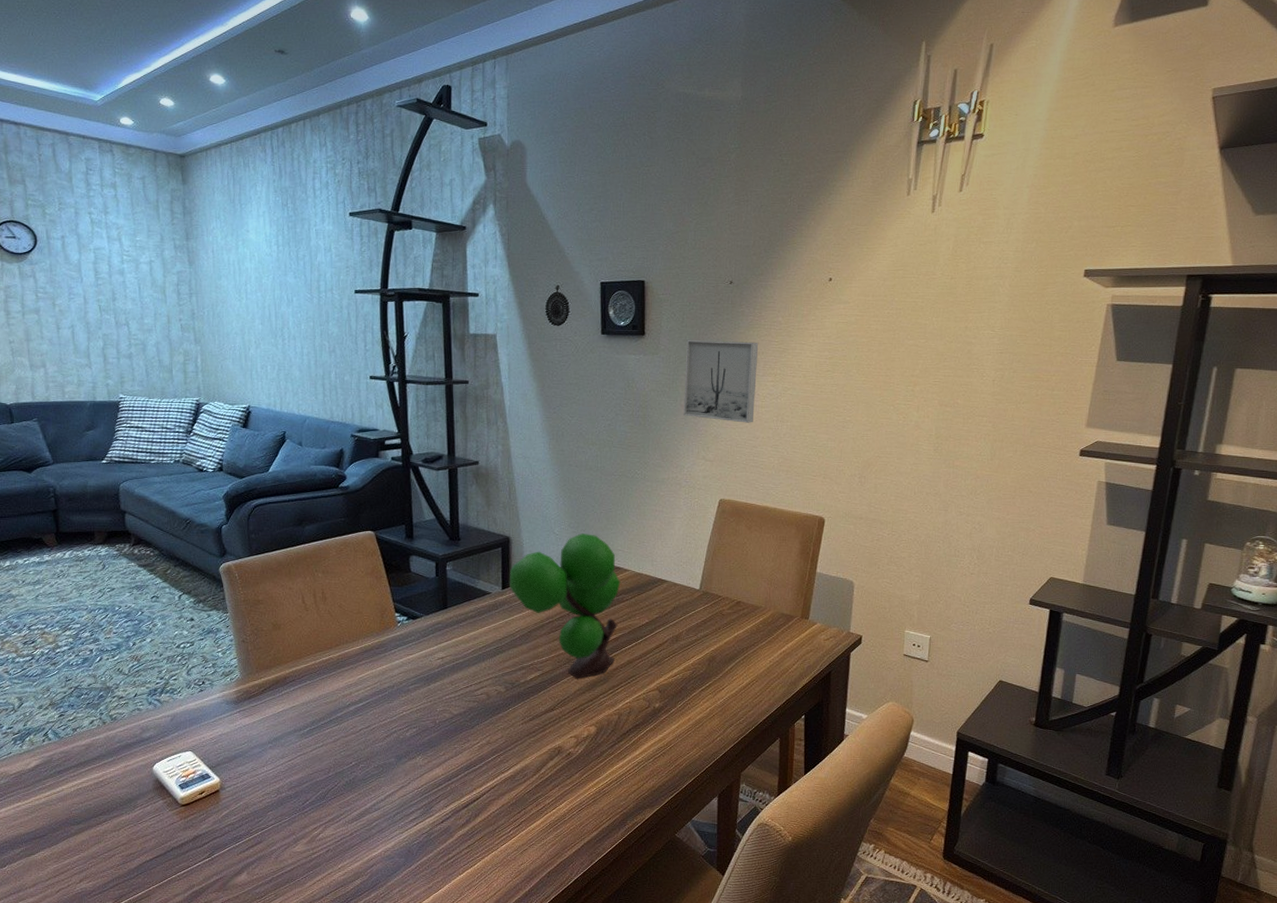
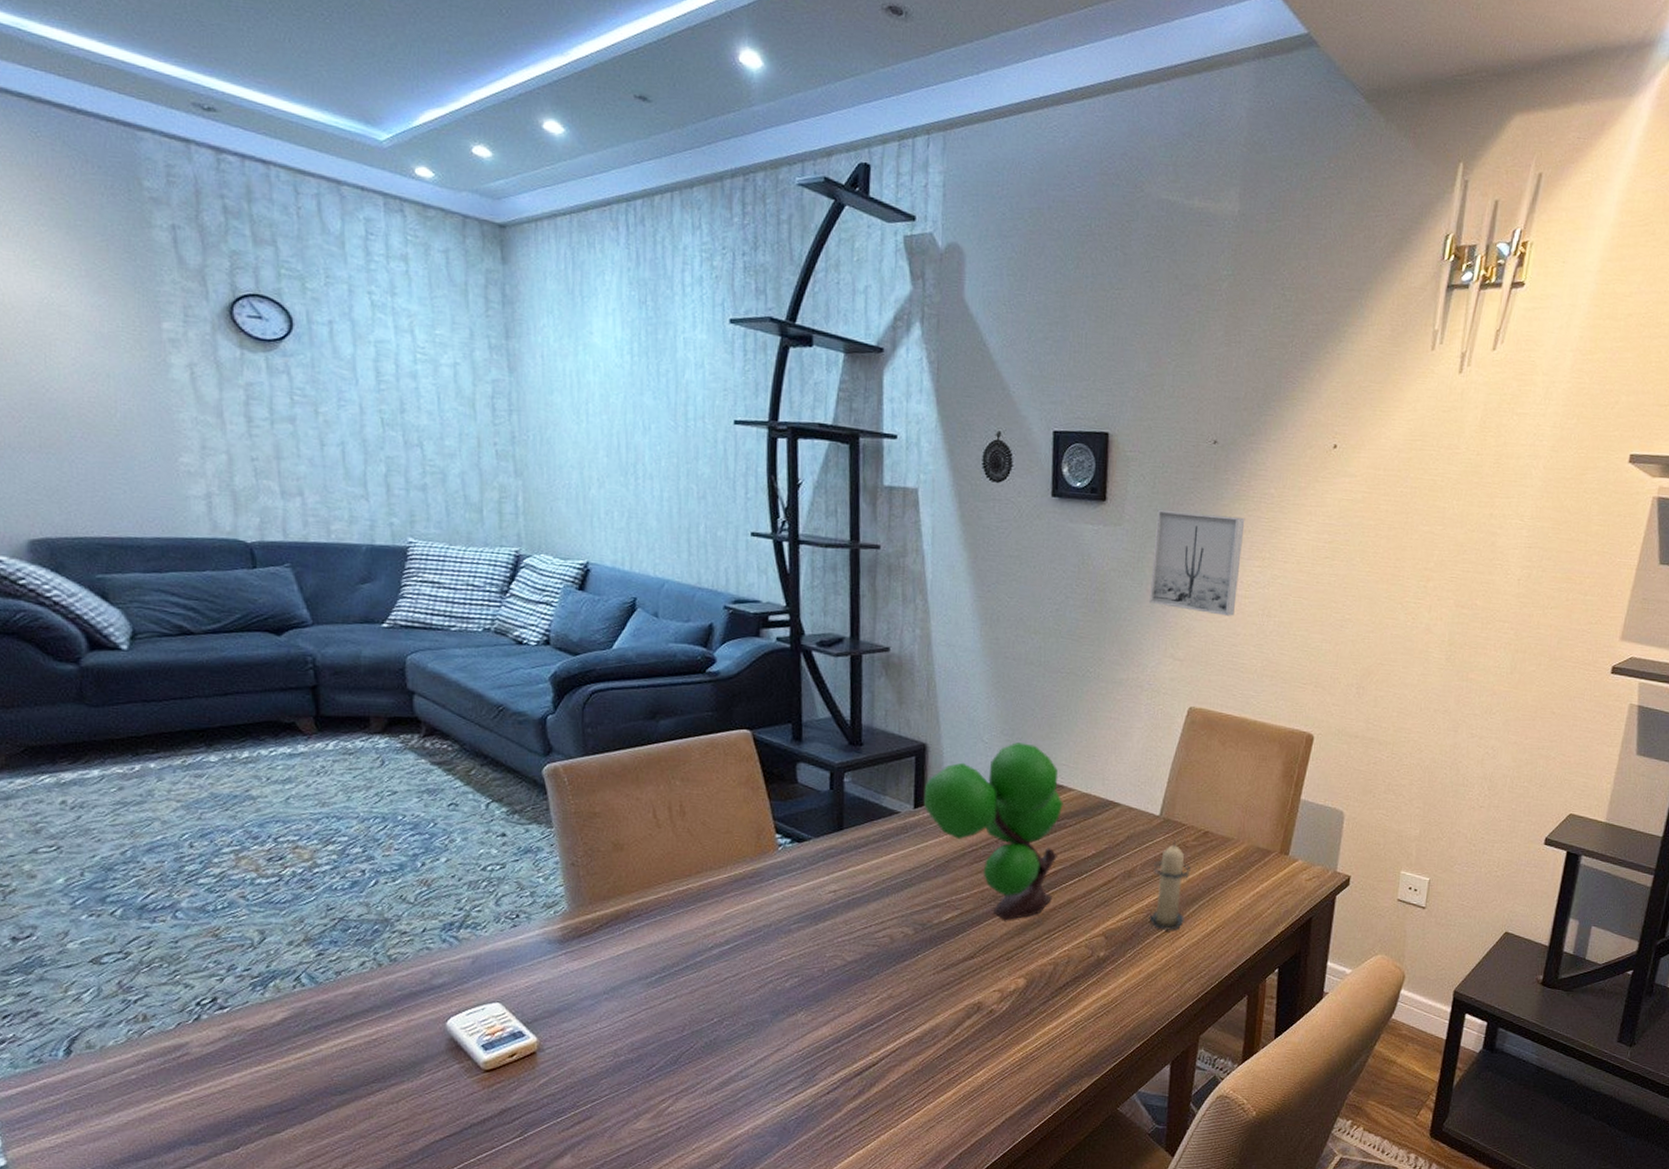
candle: none [695,609,727,685] -> present [1150,840,1191,931]

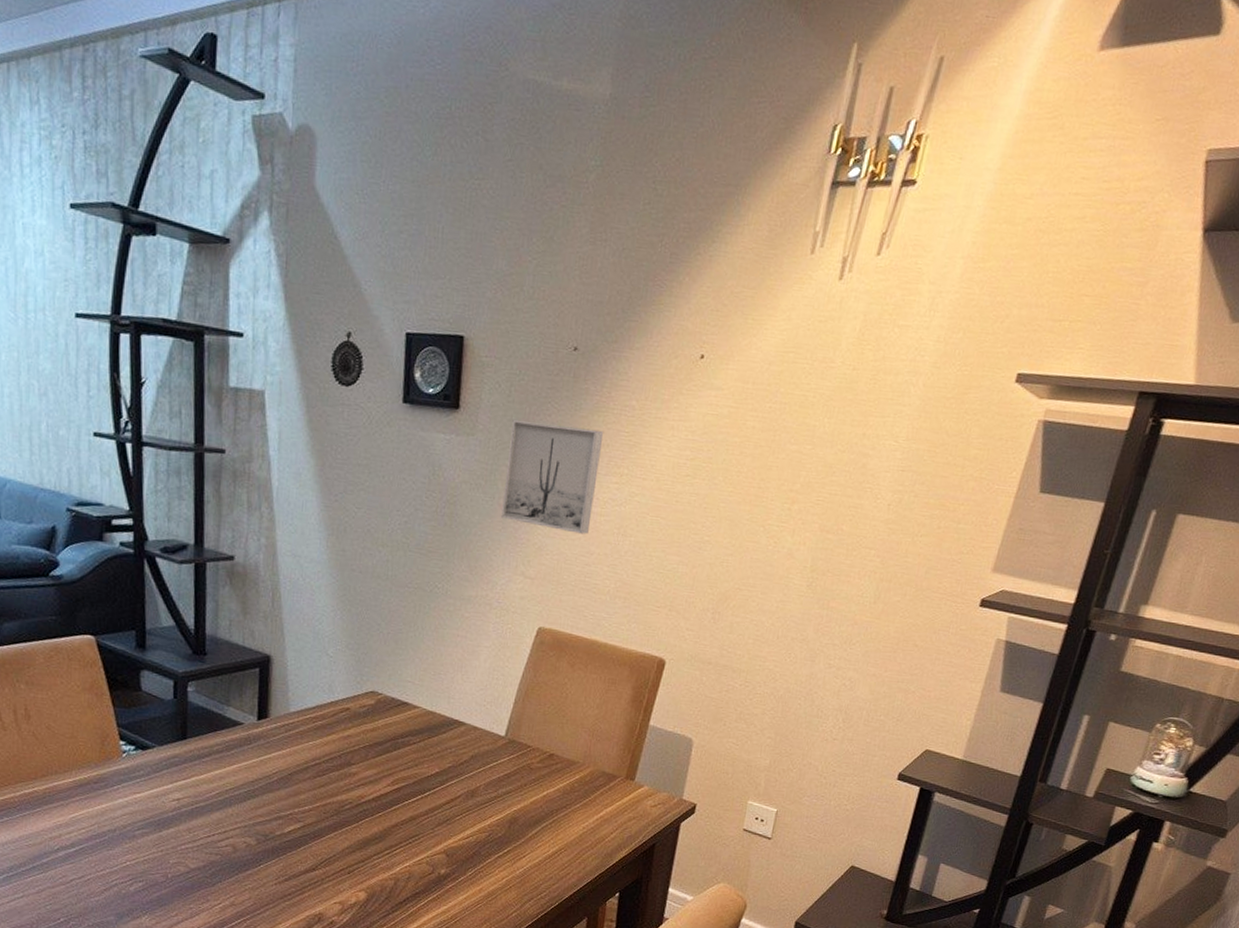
plant: present [923,742,1064,920] -> none [266,657,408,835]
candle: present [1150,840,1191,931] -> none [492,761,535,852]

